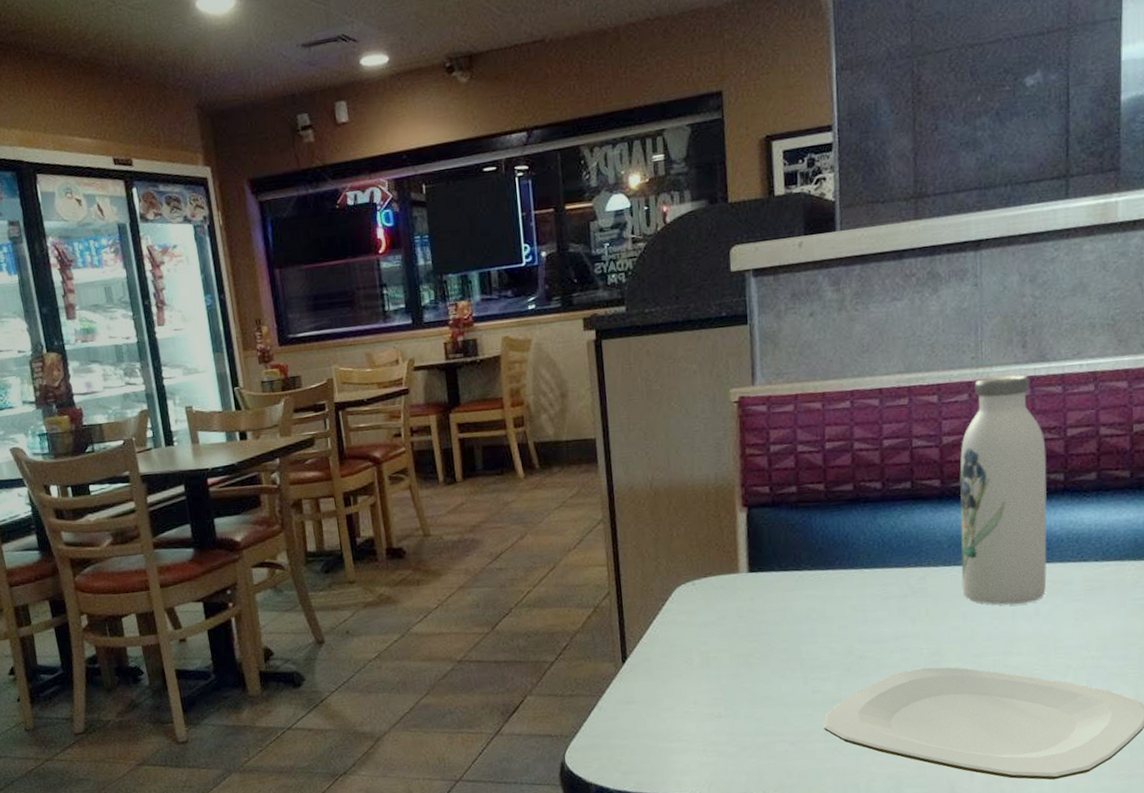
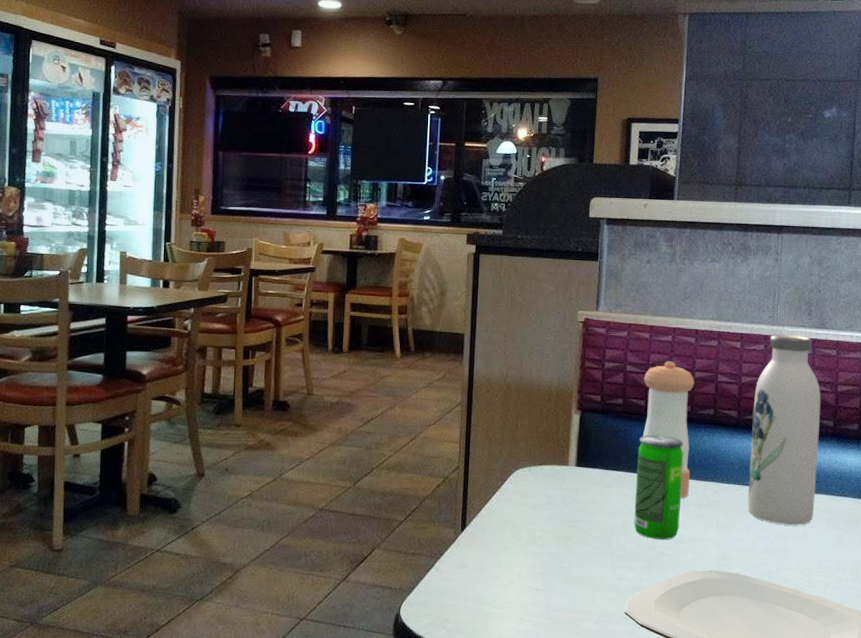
pepper shaker: none [819,432,889,591] -> present [642,361,695,498]
beverage can: none [821,522,881,643] -> present [634,435,683,540]

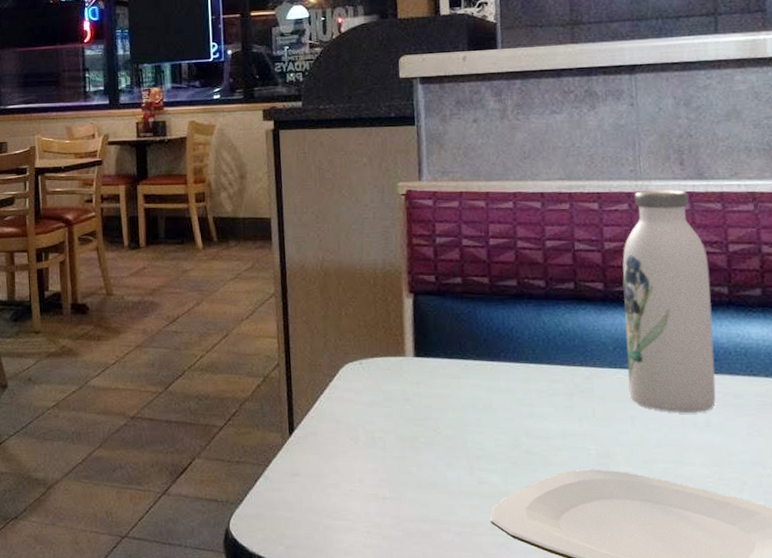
beverage can: present [634,435,683,540] -> none [486,316,547,436]
pepper shaker: present [642,361,695,498] -> none [483,231,554,387]

